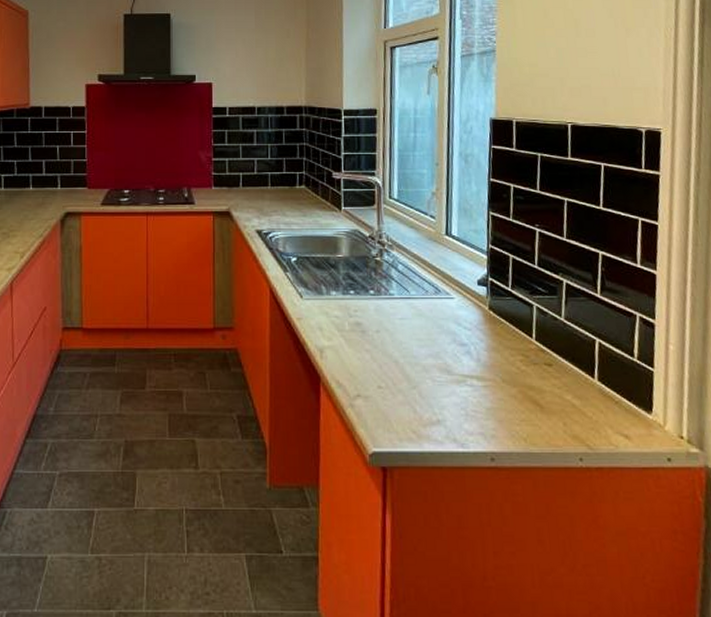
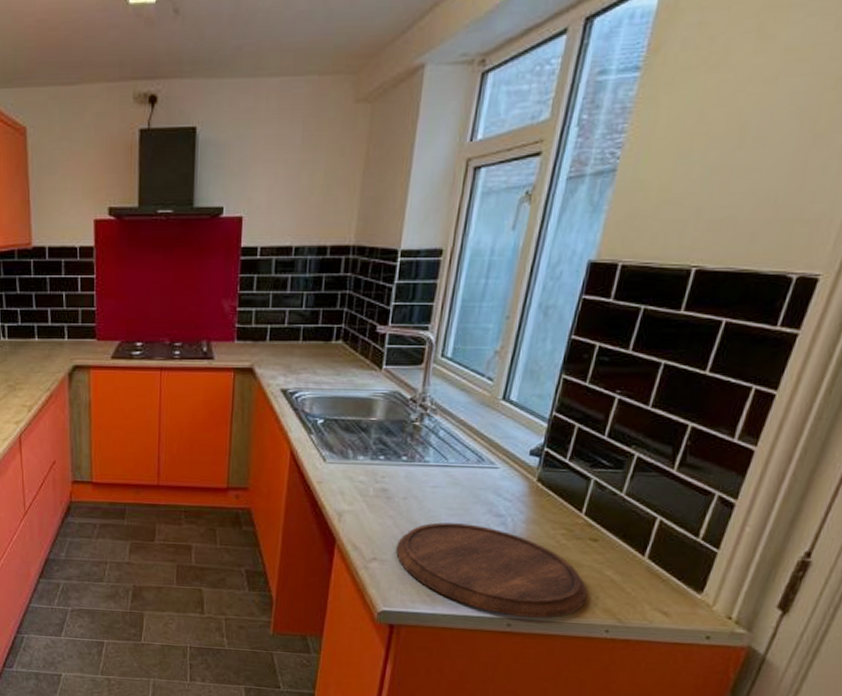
cutting board: none [377,354,556,449] -> present [396,522,588,618]

